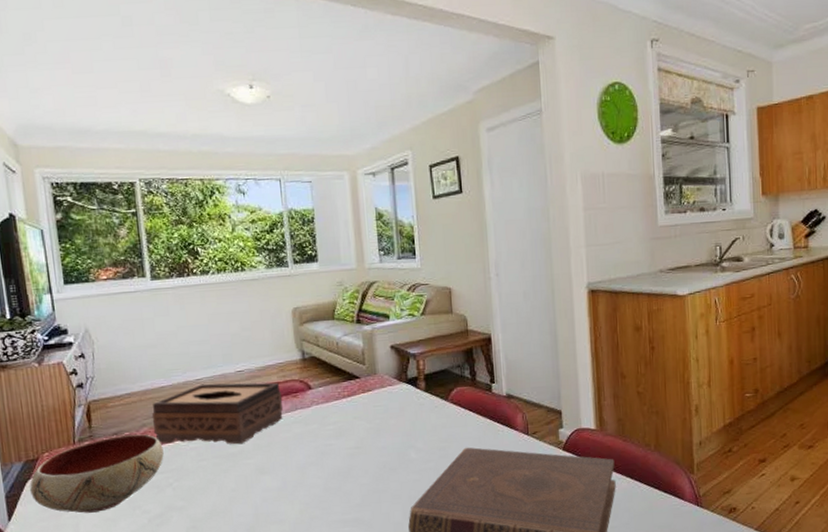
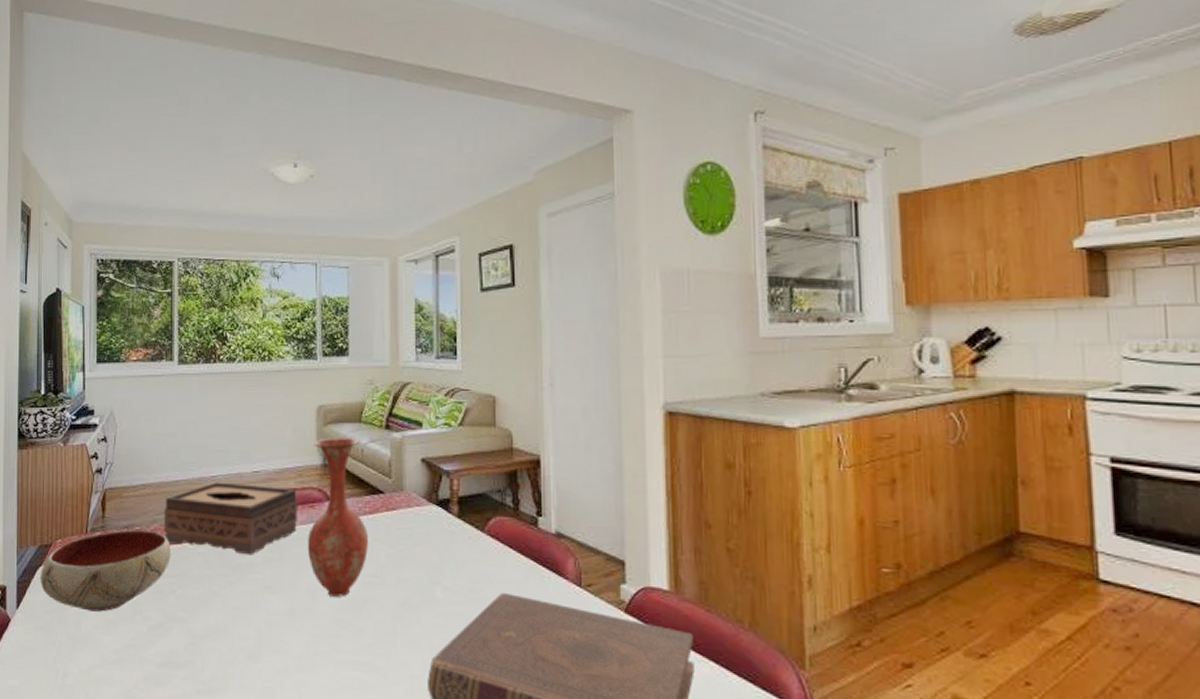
vase: none [292,333,350,470] -> present [307,437,369,597]

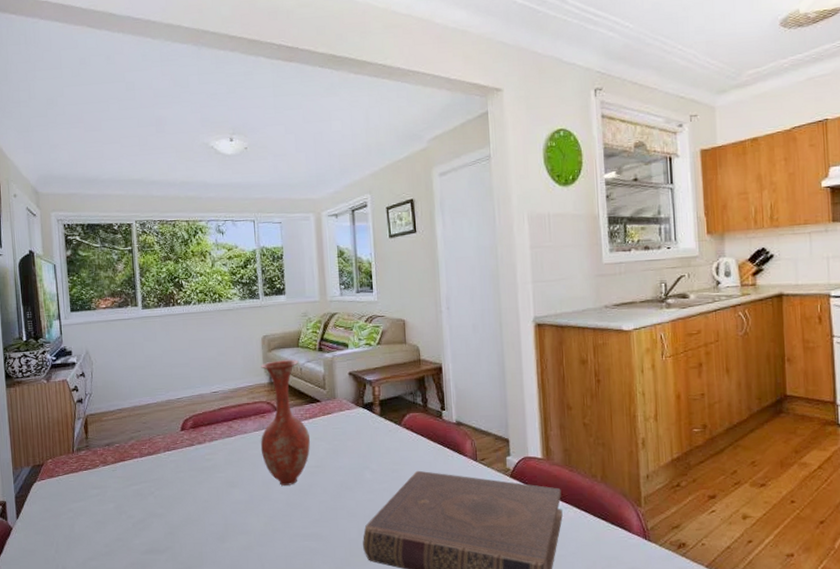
bowl: present [40,530,171,612] -> none [35,446,148,515]
tissue box: present [163,482,298,555] -> none [138,402,252,459]

